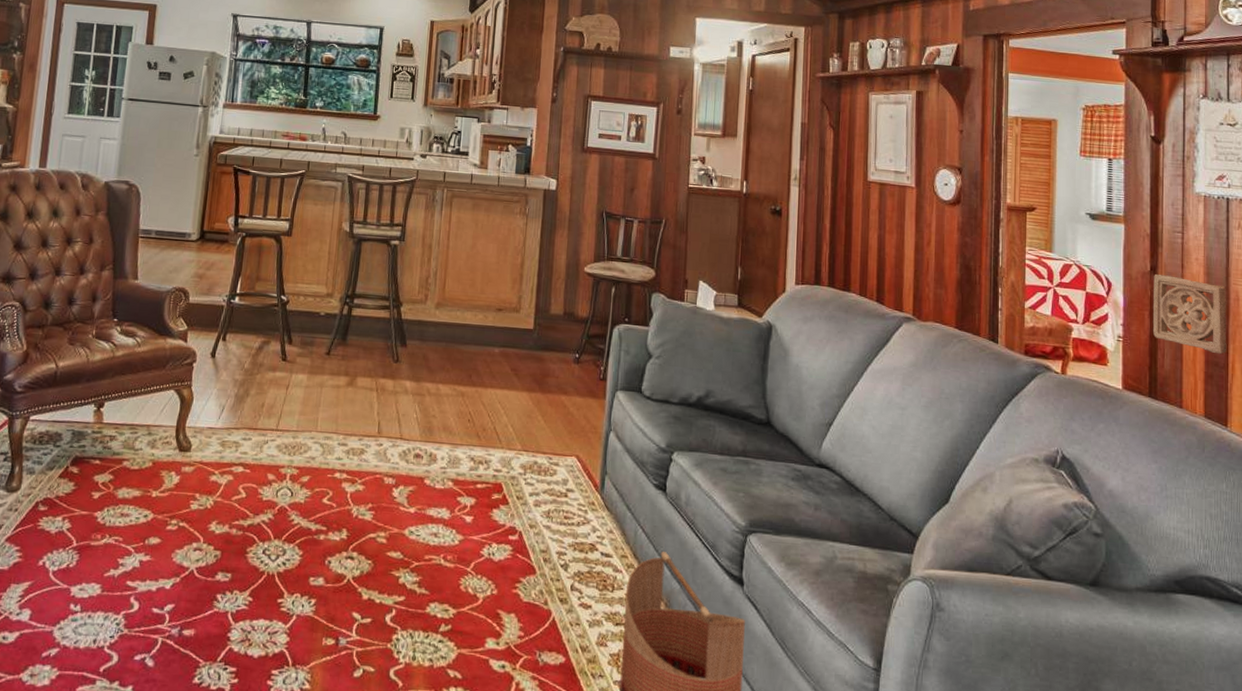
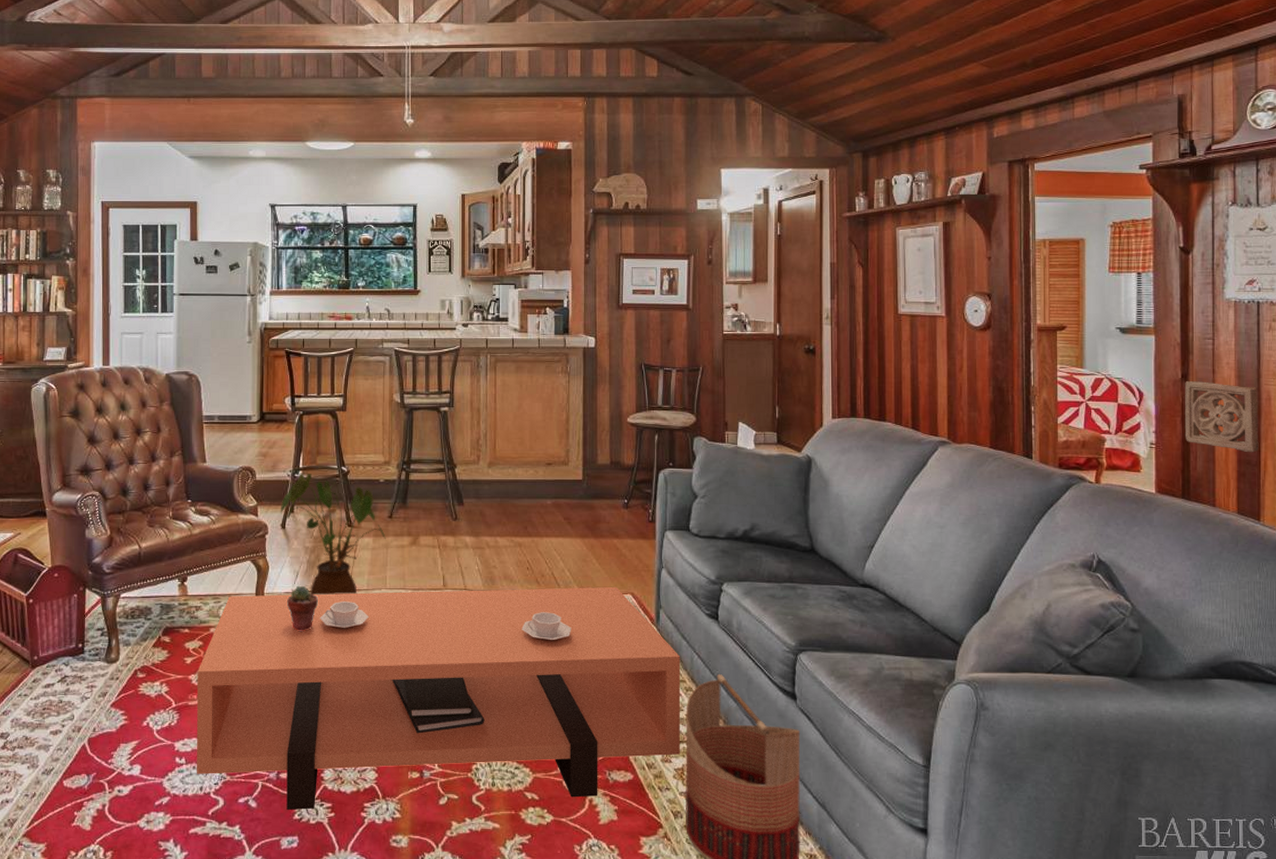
coffee table: none [92,427,624,680] -> present [197,586,681,810]
potted succulent: none [208,421,243,473] -> present [286,585,318,632]
house plant: none [212,298,322,436] -> present [281,473,386,596]

